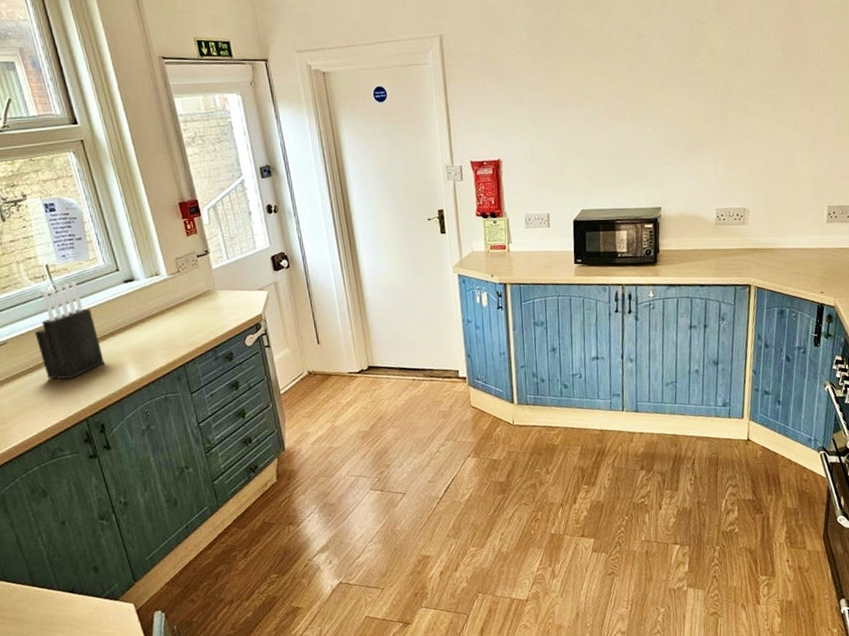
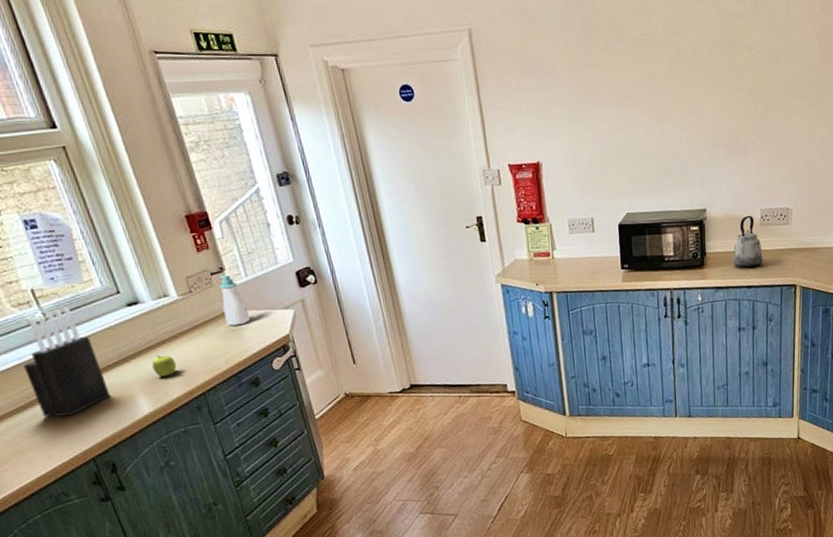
fruit: none [141,328,163,348] -> present [152,355,177,378]
soap bottle: none [204,257,229,304] -> present [219,274,251,326]
kettle: none [686,214,717,266] -> present [733,215,763,268]

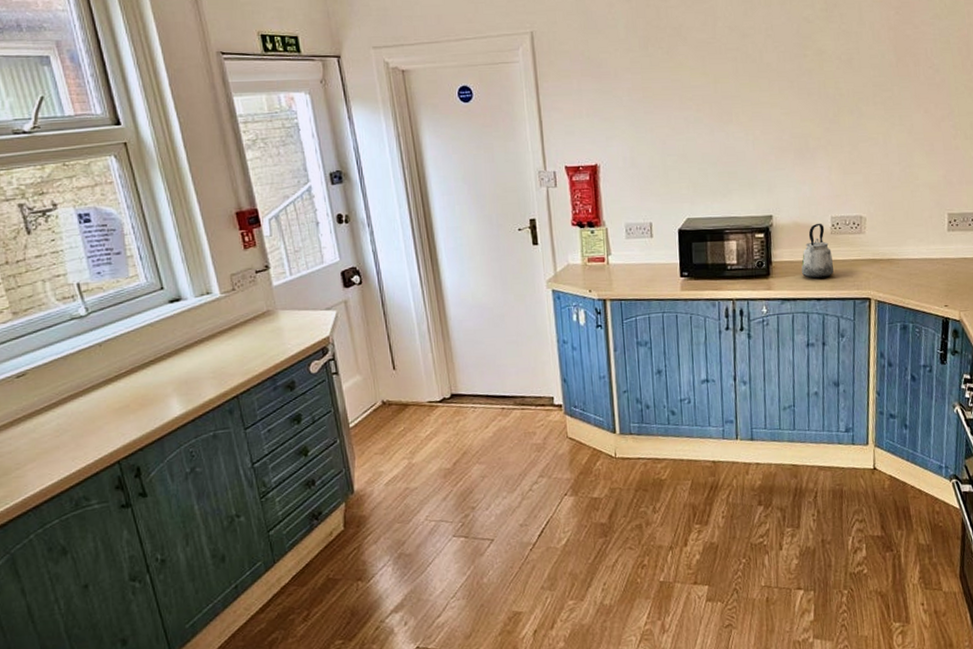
knife block: present [24,306,110,417] -> none [61,302,143,416]
fruit: present [152,355,177,378] -> none [188,354,213,378]
soap bottle: present [219,274,251,326] -> none [263,273,291,326]

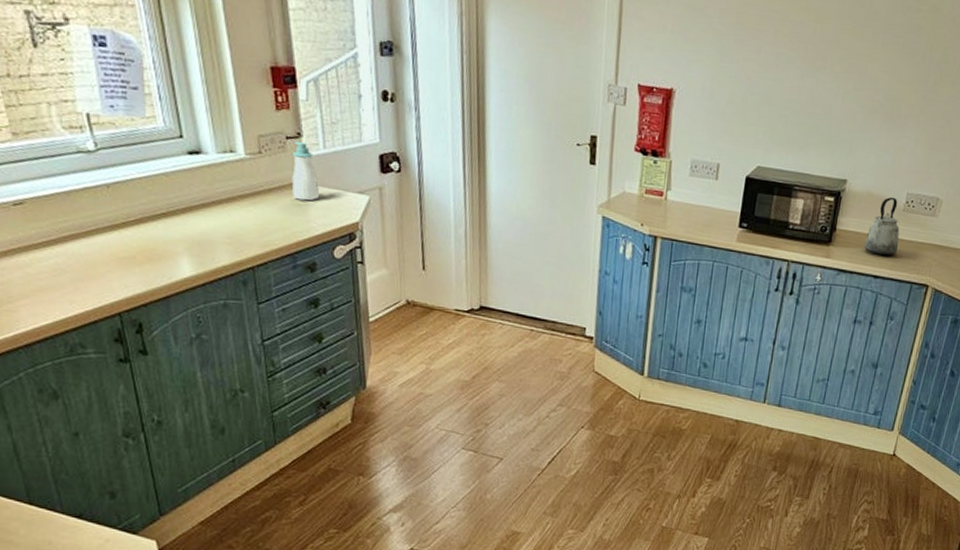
soap bottle: none [263,273,291,326] -> present [291,140,320,201]

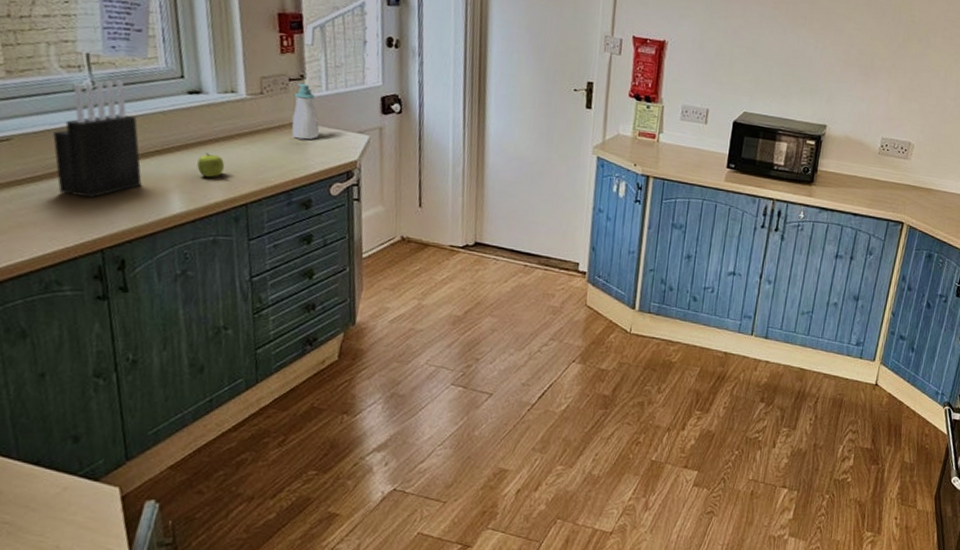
knife block: none [63,140,151,262] -> present [53,79,142,199]
fruit: none [203,215,230,241] -> present [197,153,225,178]
kettle: present [864,197,900,256] -> none [843,141,876,195]

